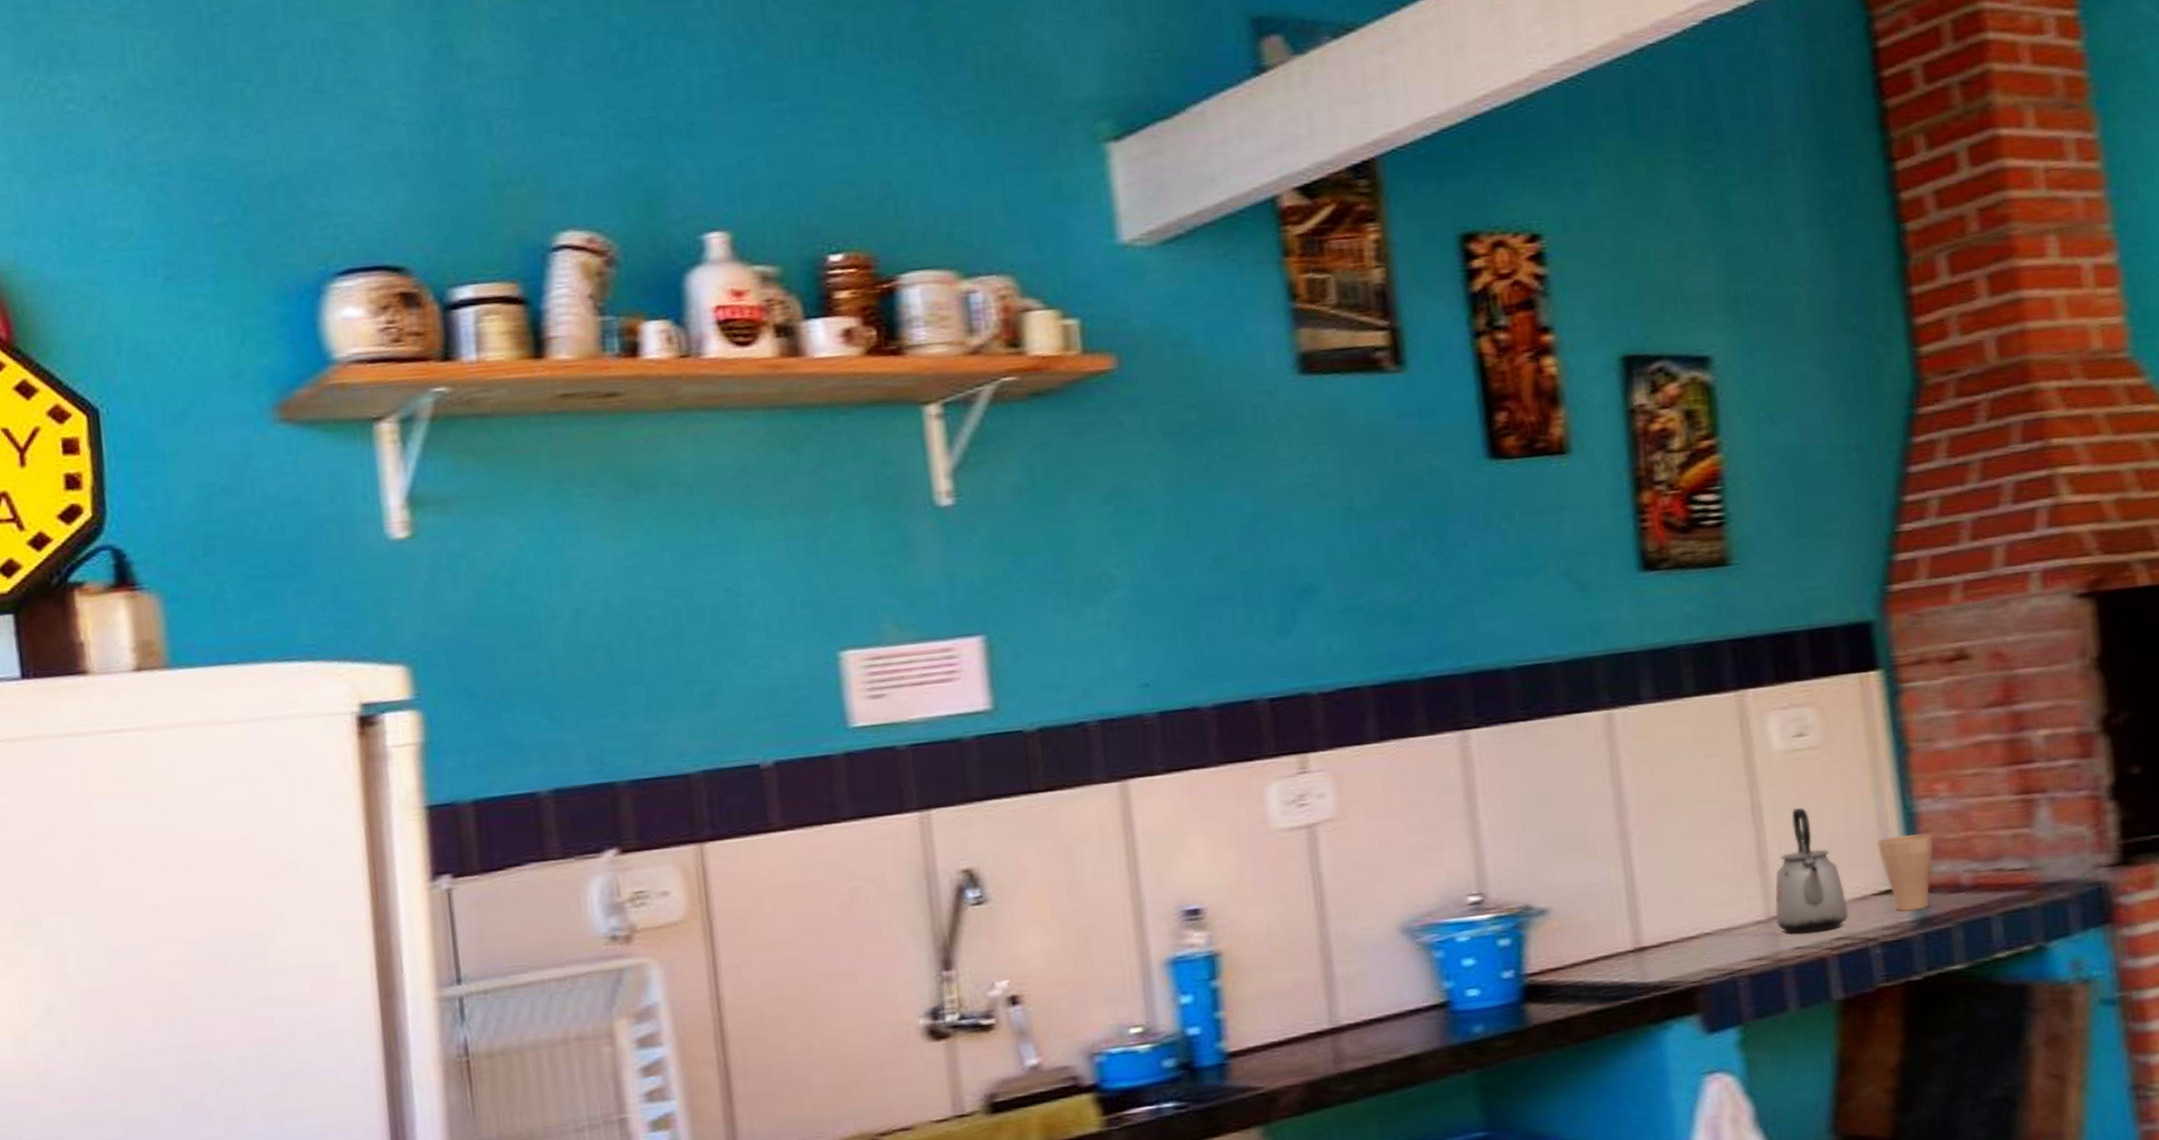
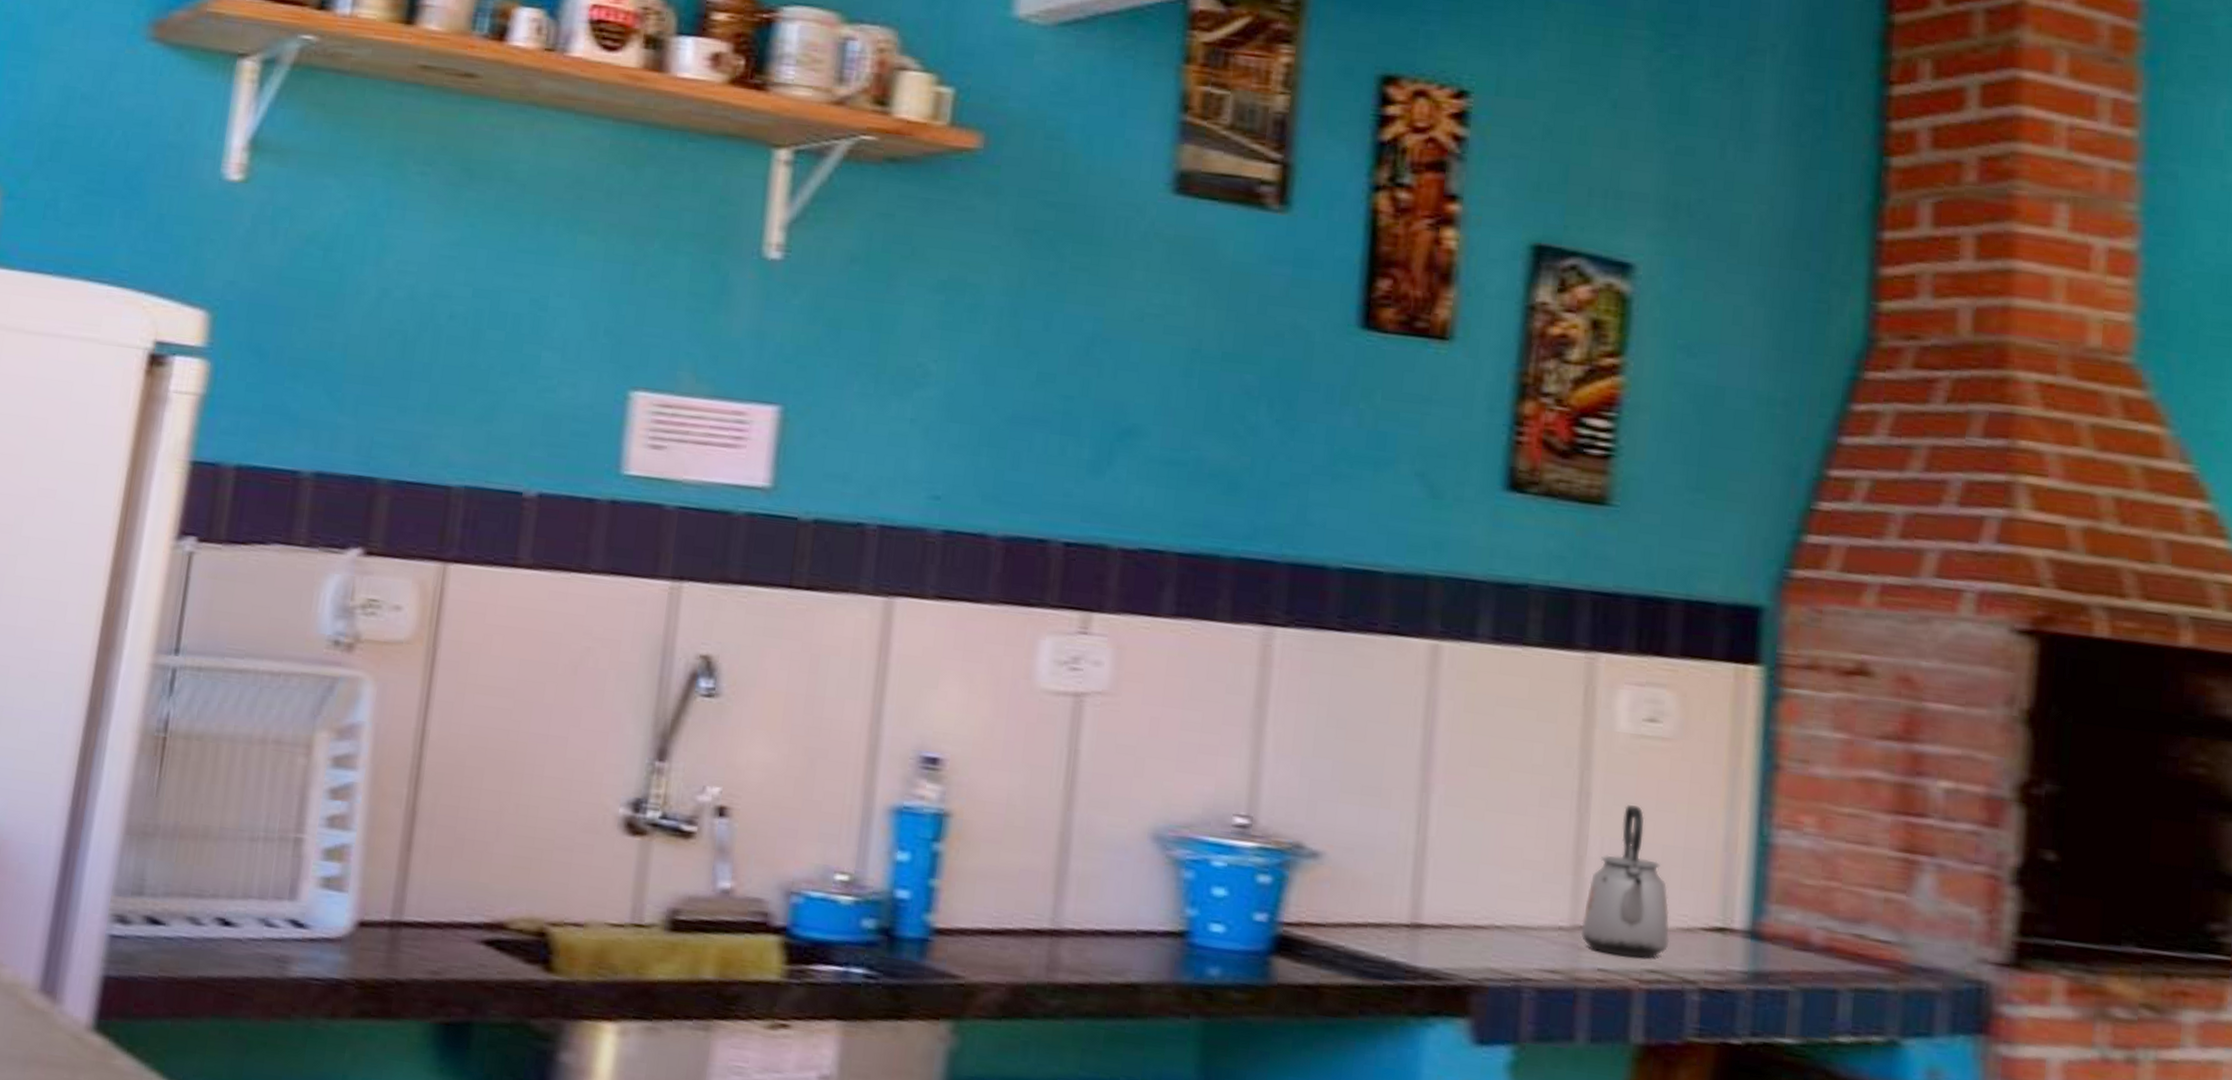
cup: present [1876,833,1934,912] -> none [1718,864,1787,962]

